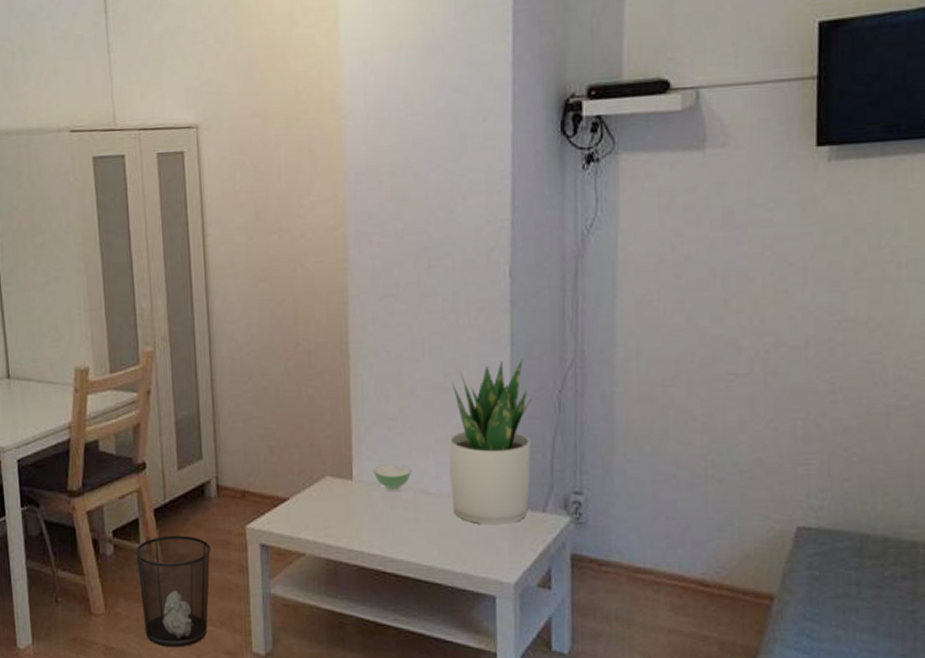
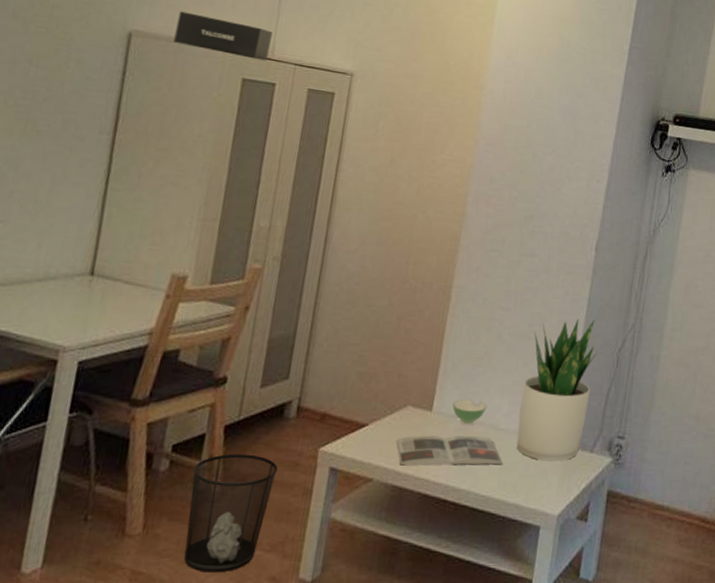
box: none [21,98,111,135] -> present [173,11,273,61]
magazine: none [321,503,440,538] -> present [396,435,503,466]

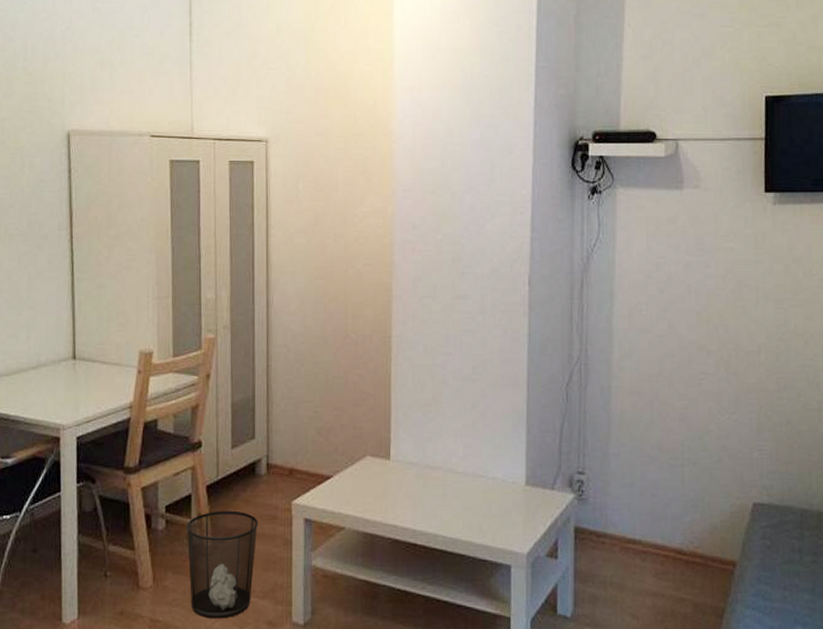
box: present [173,11,273,61] -> none [105,105,189,140]
magazine: present [396,435,503,466] -> none [360,481,465,513]
bowl: present [452,399,488,426] -> none [409,445,442,471]
planter: present [516,318,598,462] -> none [474,355,546,501]

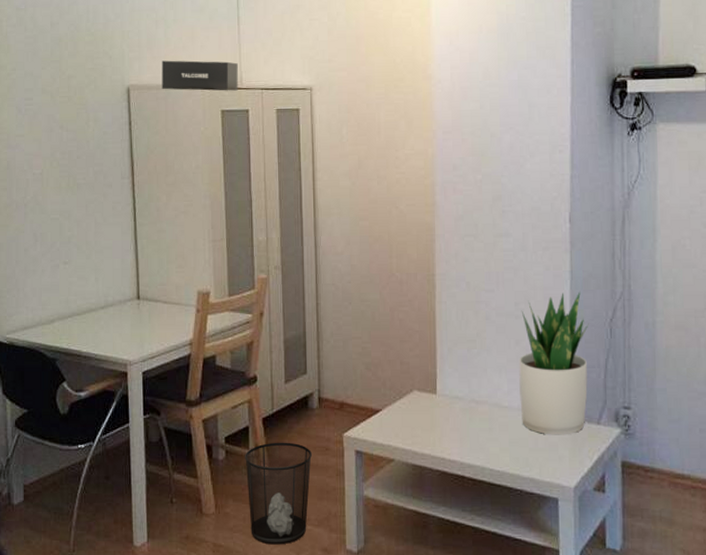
box: none [105,105,189,140] -> present [161,60,238,91]
planter: none [474,355,546,501] -> present [519,291,589,435]

